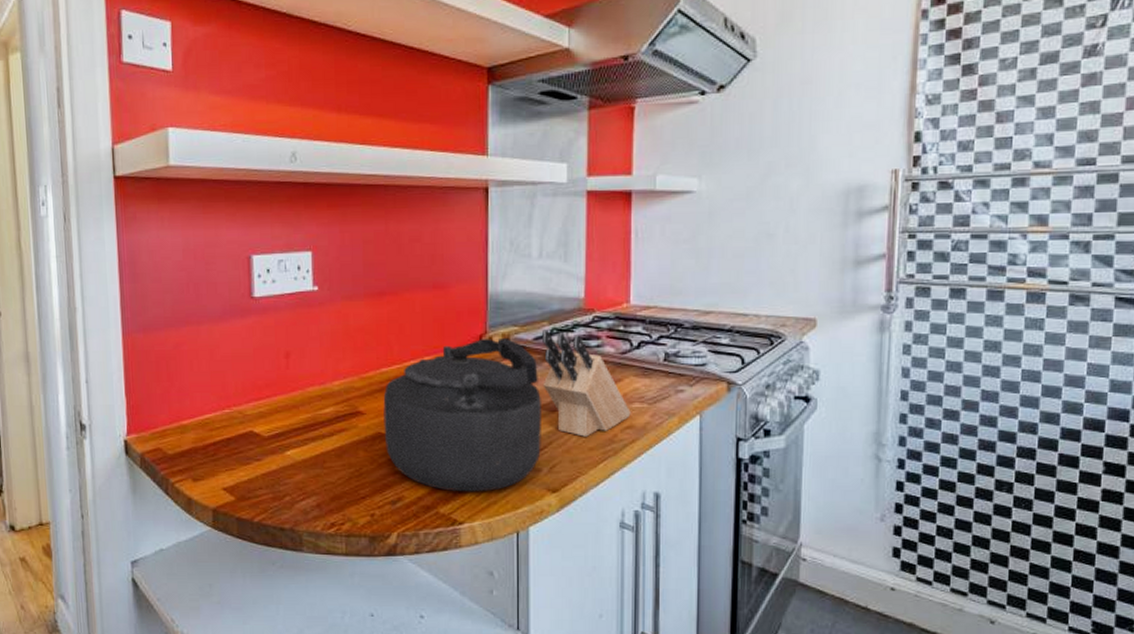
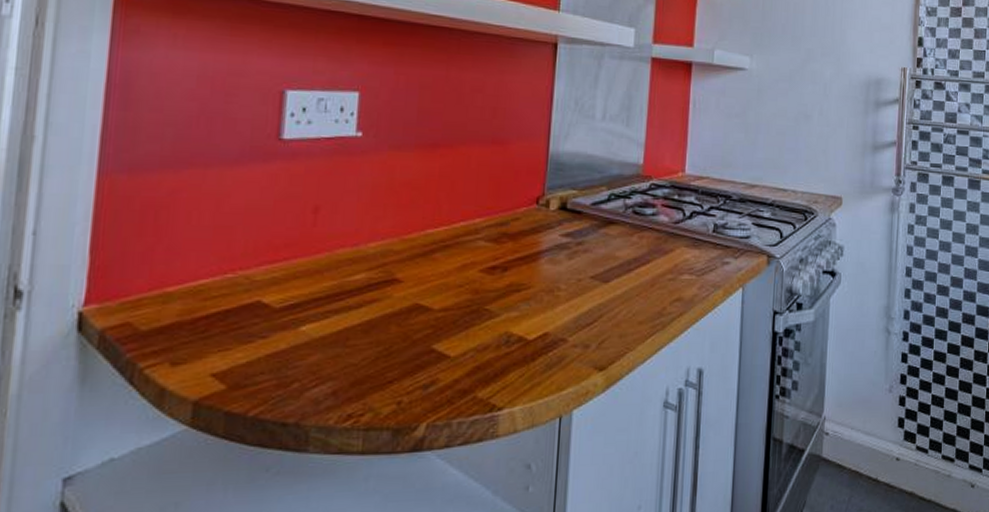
kettle: present [383,339,541,492] -> none [422,201,595,373]
knife block: present [541,329,631,437] -> none [597,195,680,310]

